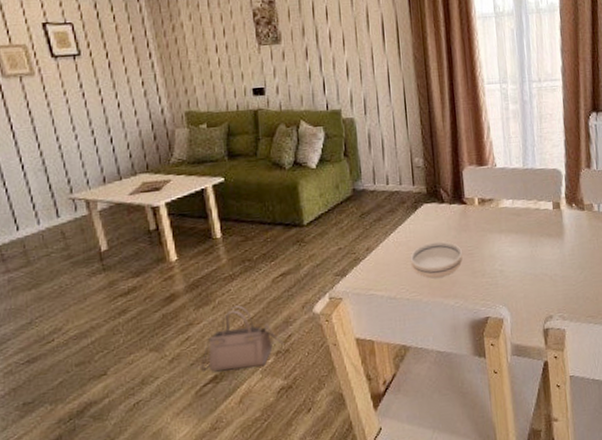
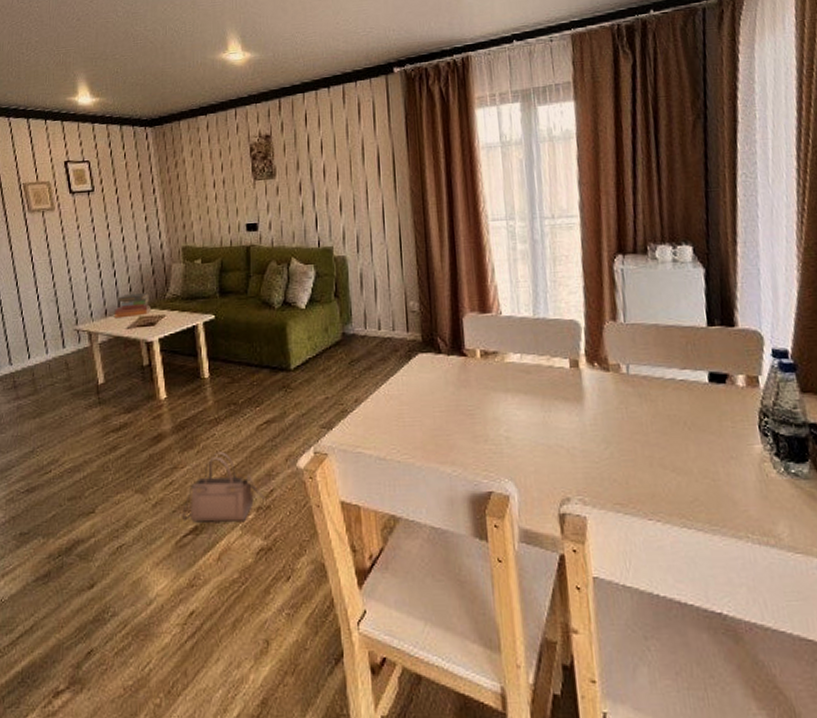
books: none [114,159,154,186] -> present [115,293,151,319]
bowl: present [410,241,463,279] -> none [402,397,463,440]

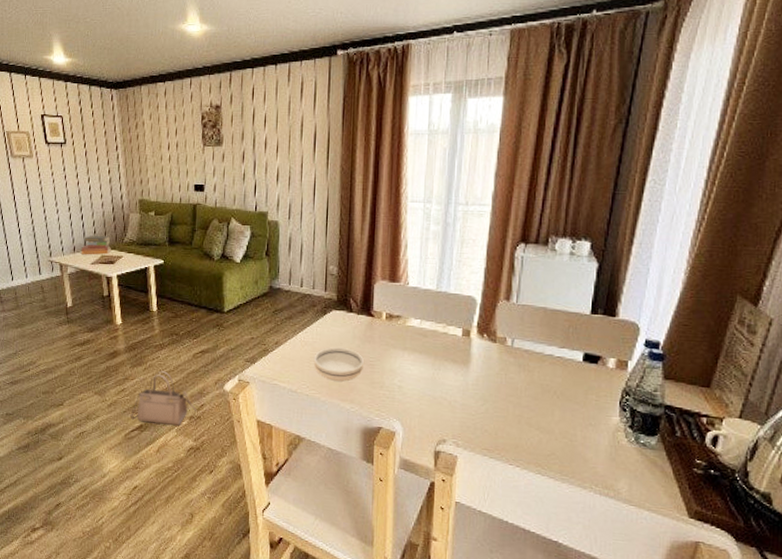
bowl: none [402,397,463,440] -> present [313,347,365,382]

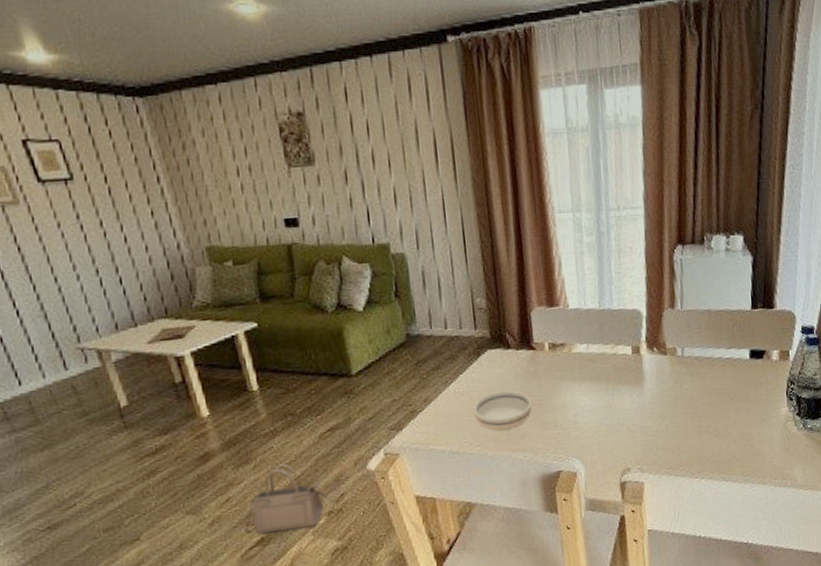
books: present [81,236,111,255] -> none [128,302,175,333]

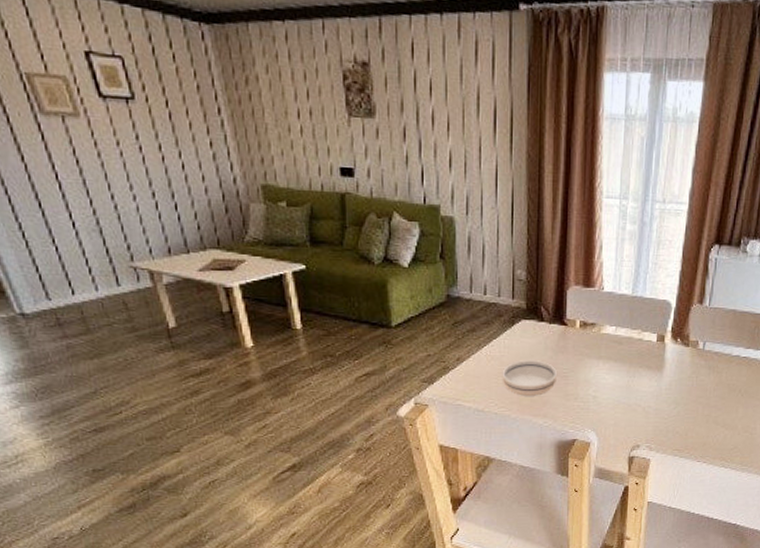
handbag: present [245,463,336,535] -> none [279,400,365,461]

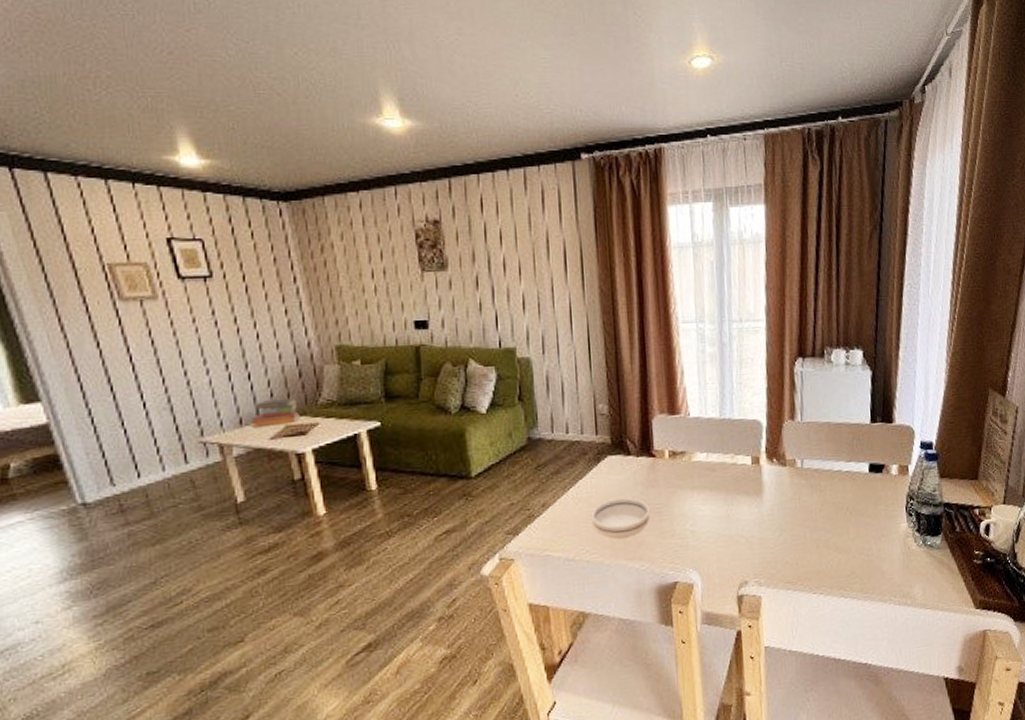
books: none [181,232,227,259] -> present [252,398,299,428]

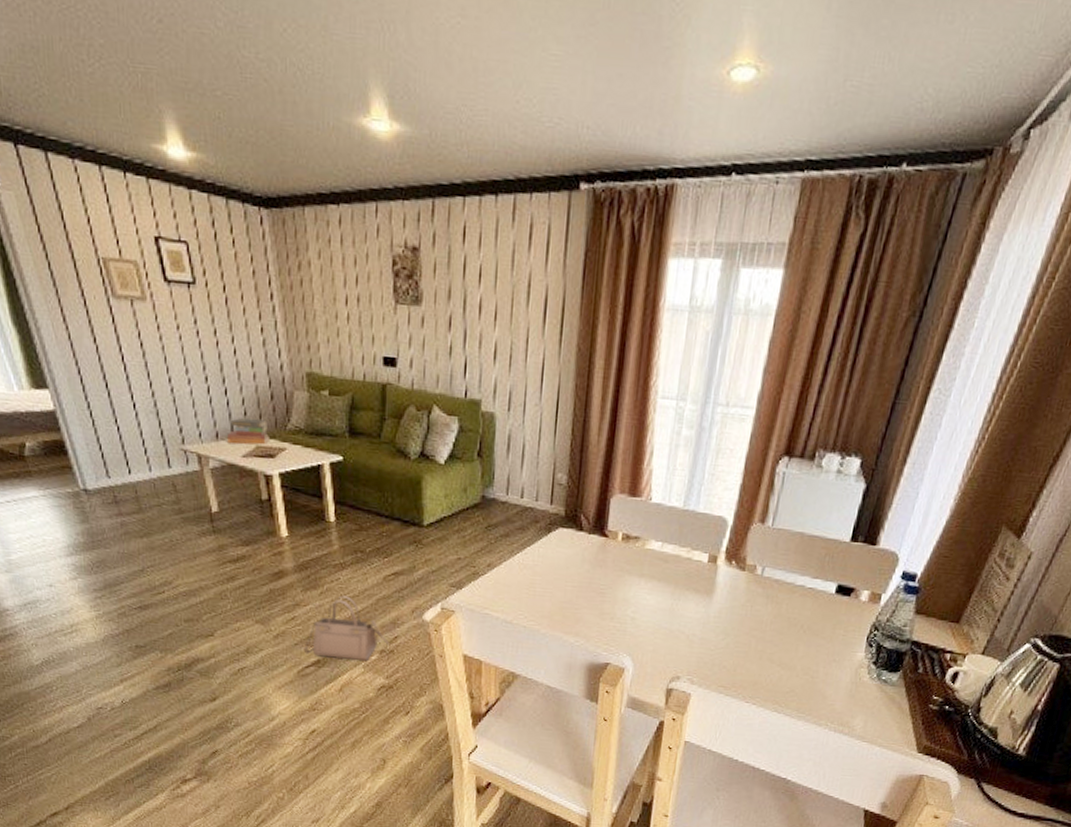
handbag: none [352,565,447,640] -> present [305,595,389,661]
bowl: present [591,497,651,539] -> none [533,571,594,612]

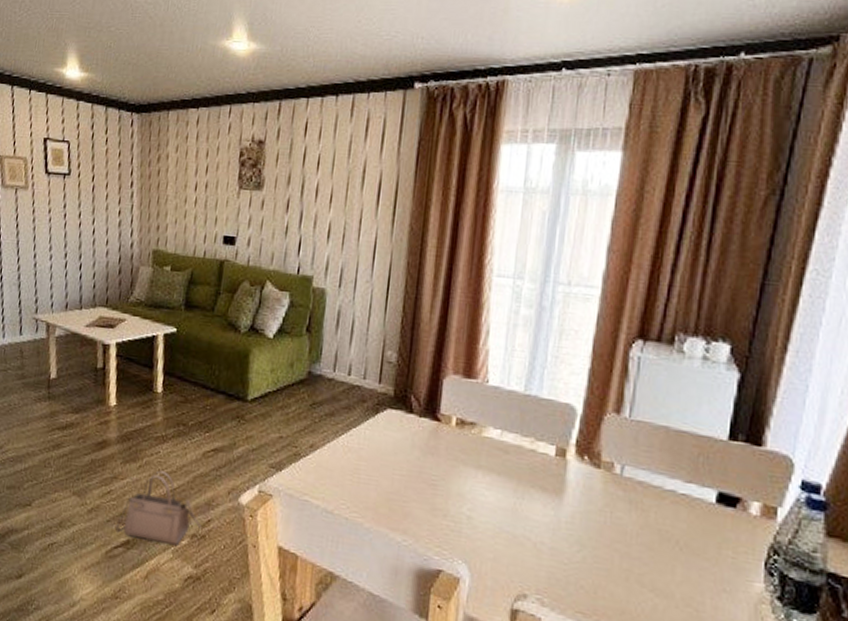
books: present [227,418,269,445] -> none [75,290,113,316]

